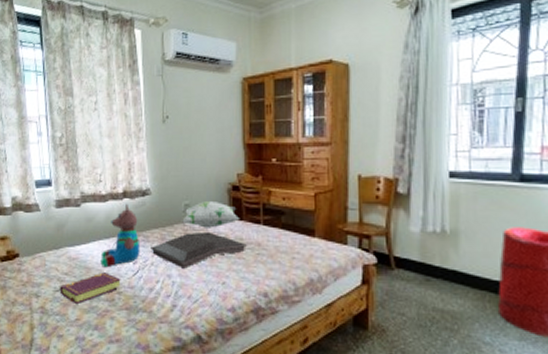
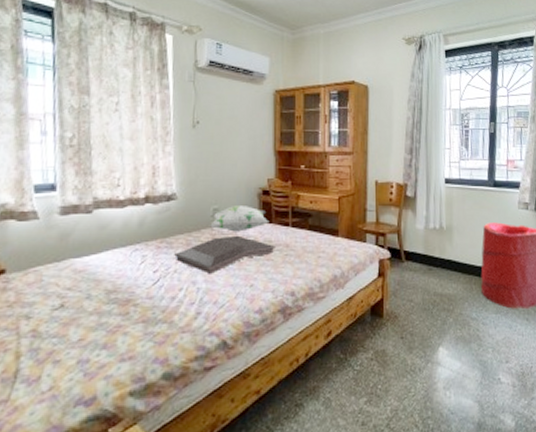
book: present [59,272,121,304] -> none [59,284,138,322]
teddy bear: present [100,203,141,268] -> none [113,208,163,279]

